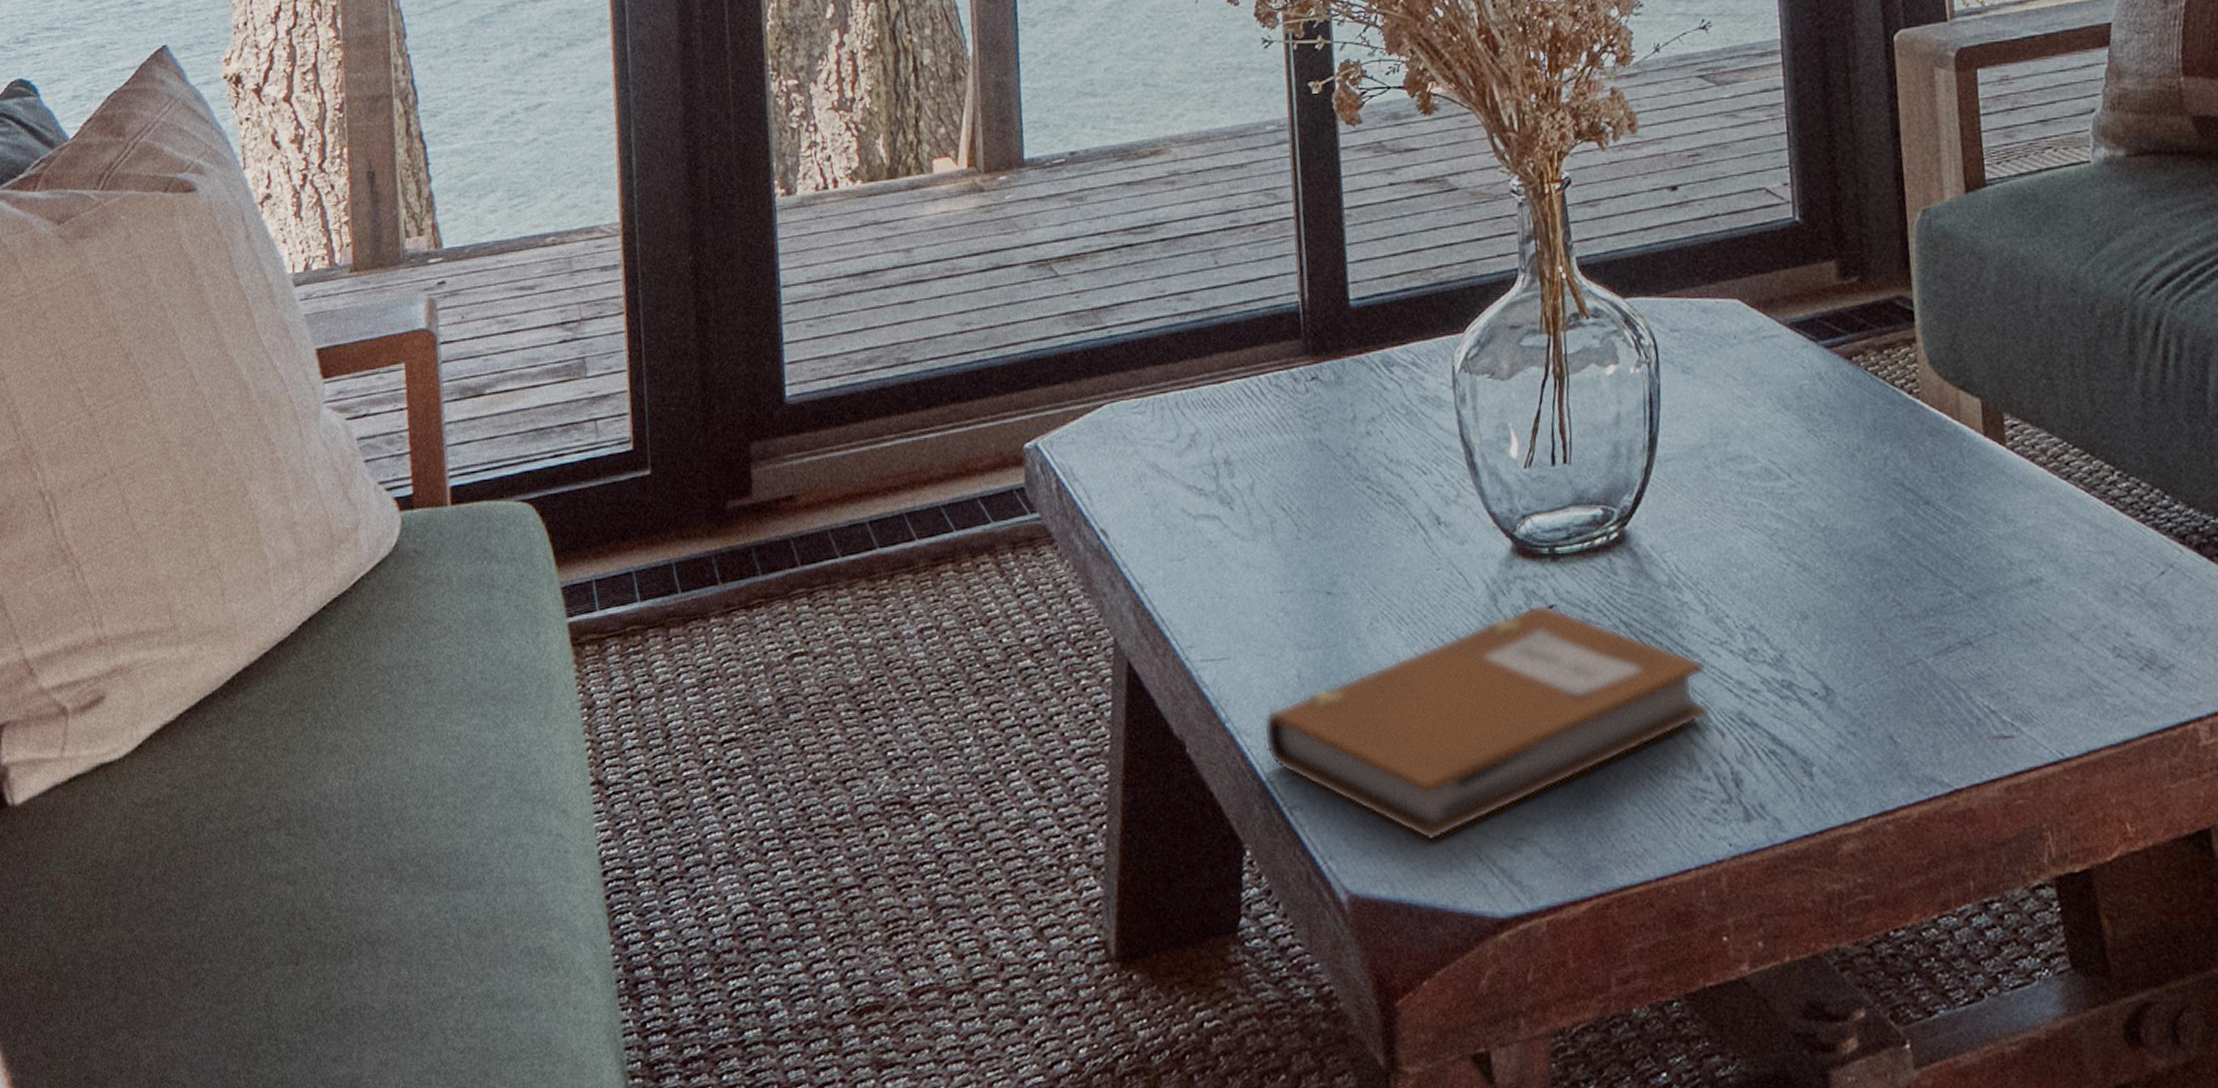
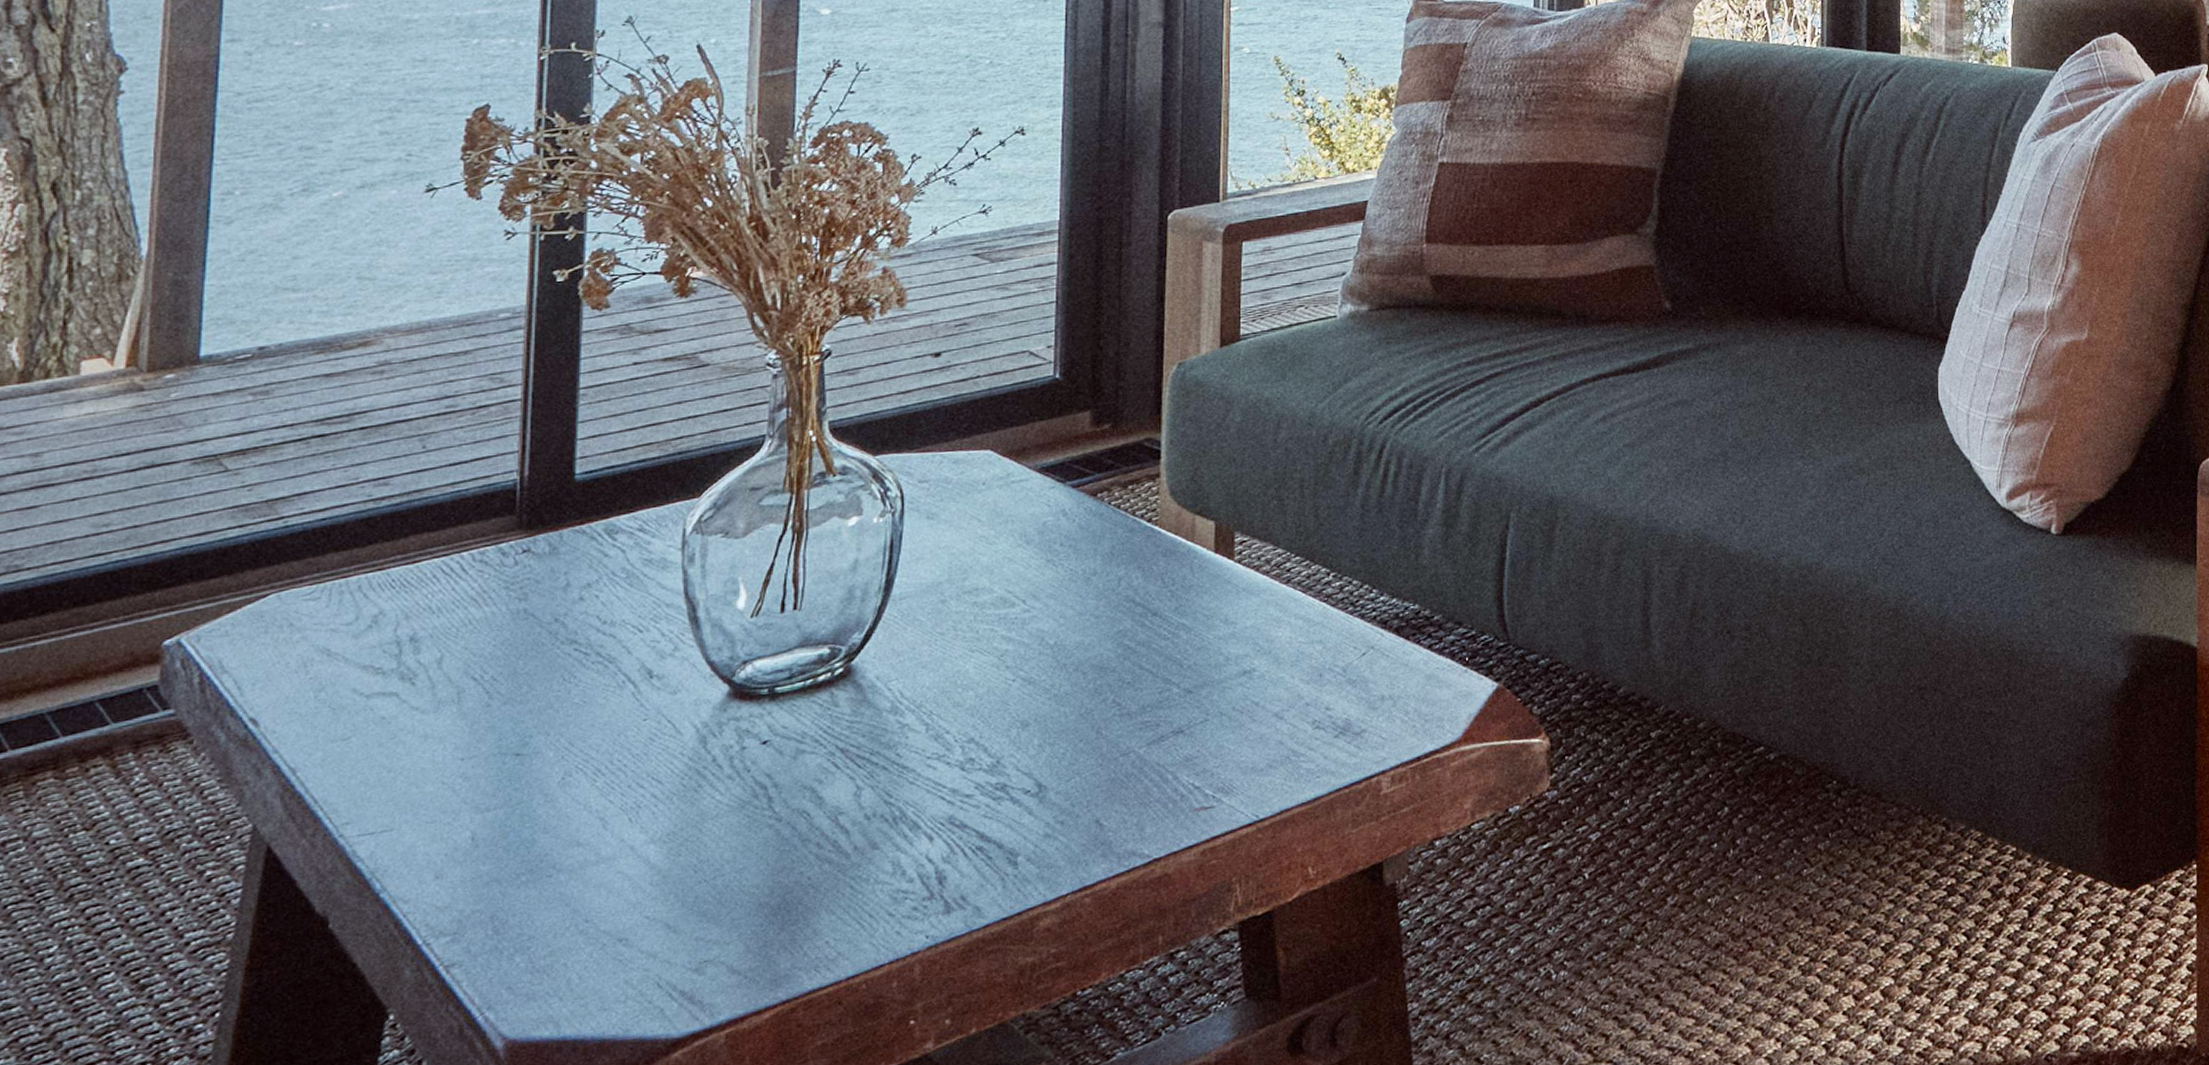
notebook: present [1263,604,1710,841] -> none [425,741,921,977]

